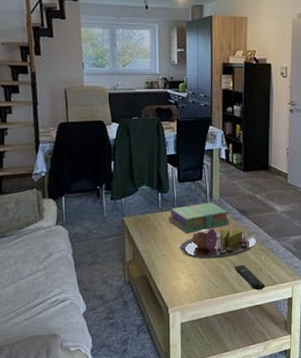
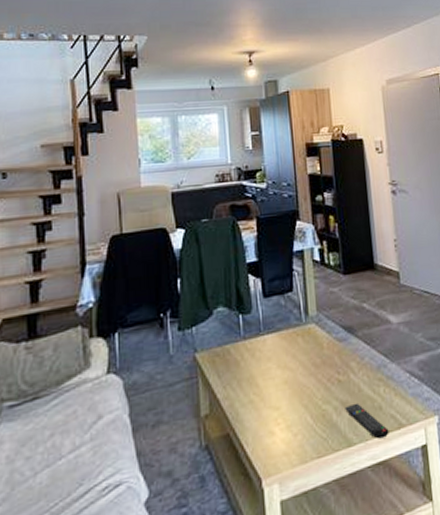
stack of books: present [169,202,230,233] -> none [254,320,334,367]
serving tray: present [177,229,259,259] -> none [267,354,373,401]

